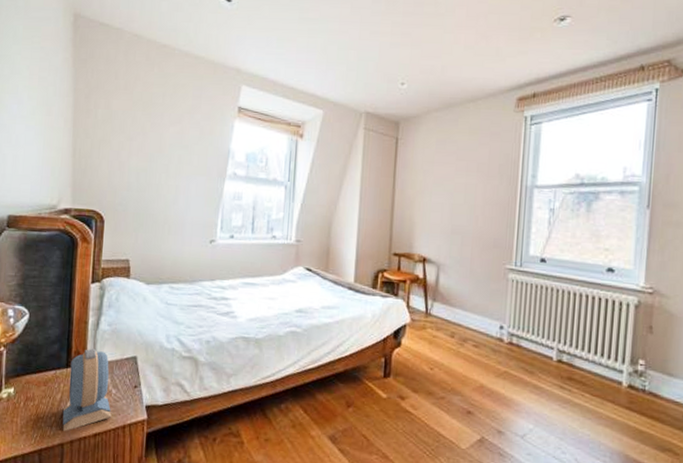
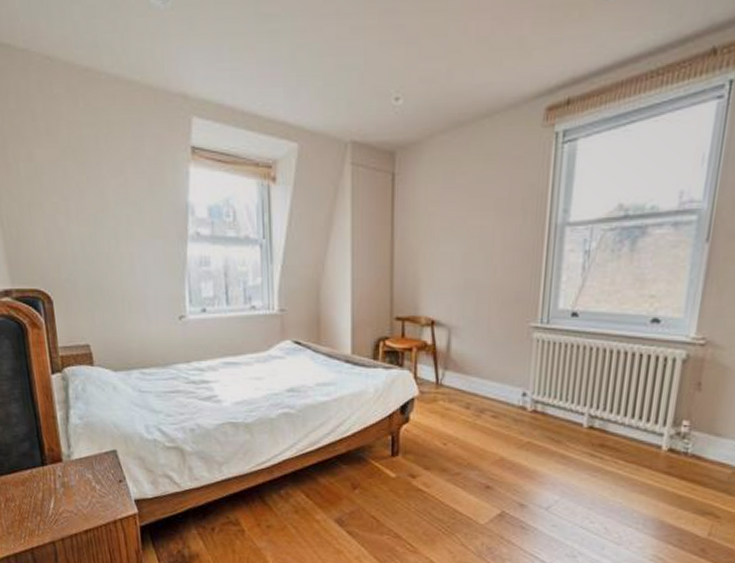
alarm clock: present [62,348,112,431] -> none [45,444,100,529]

